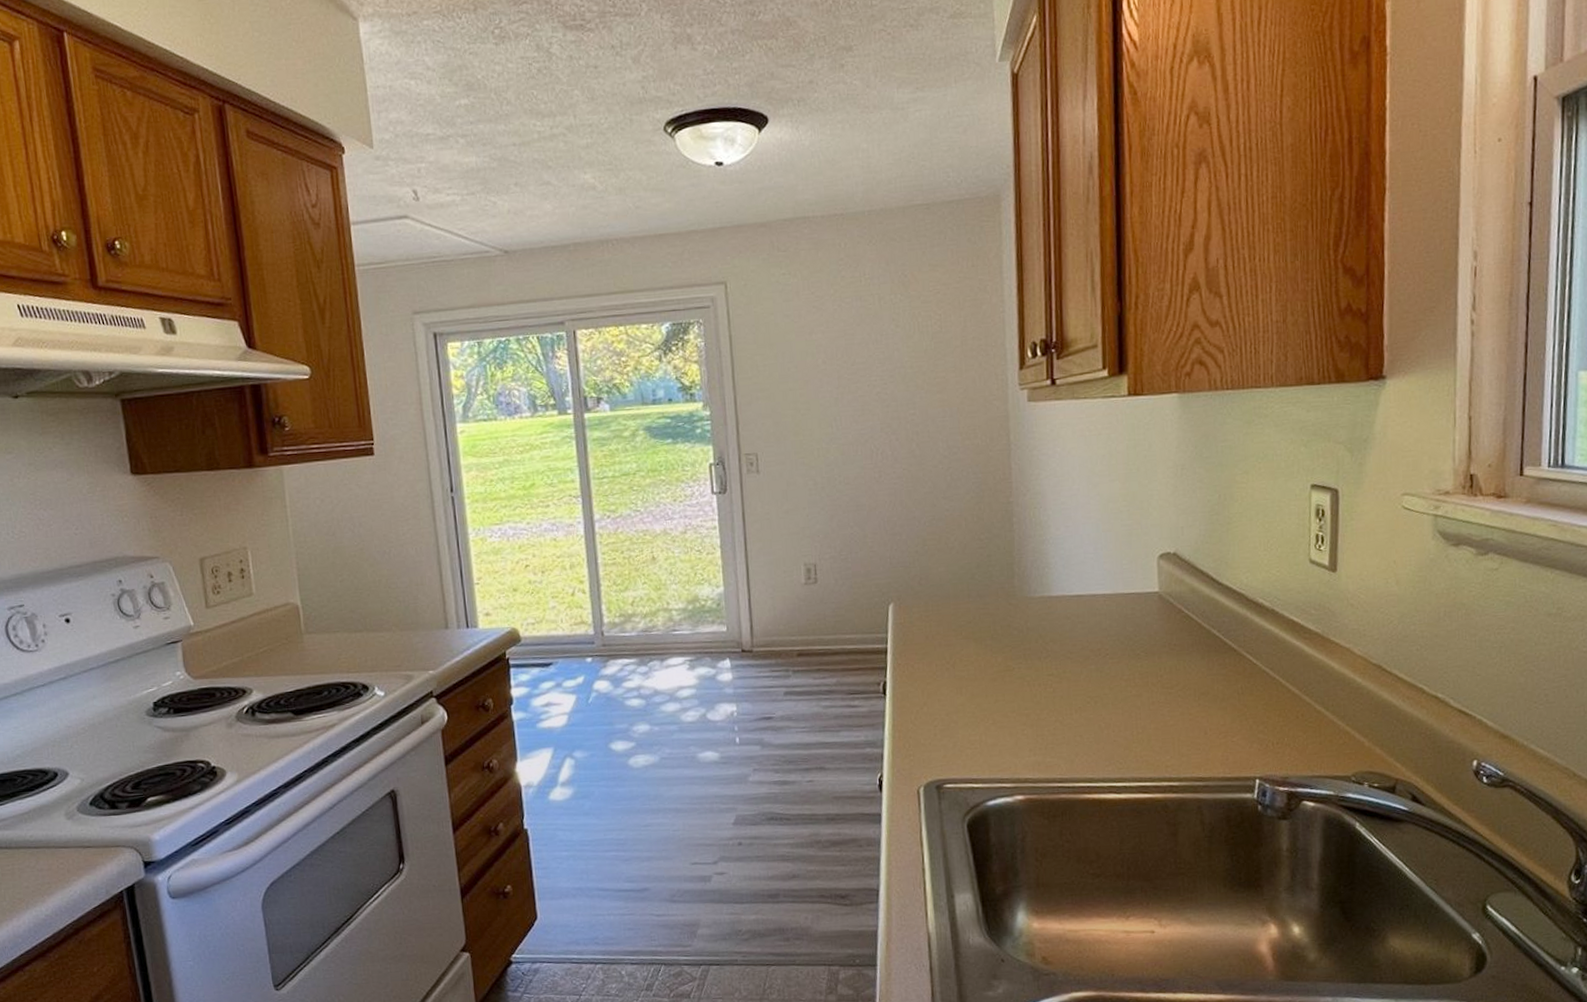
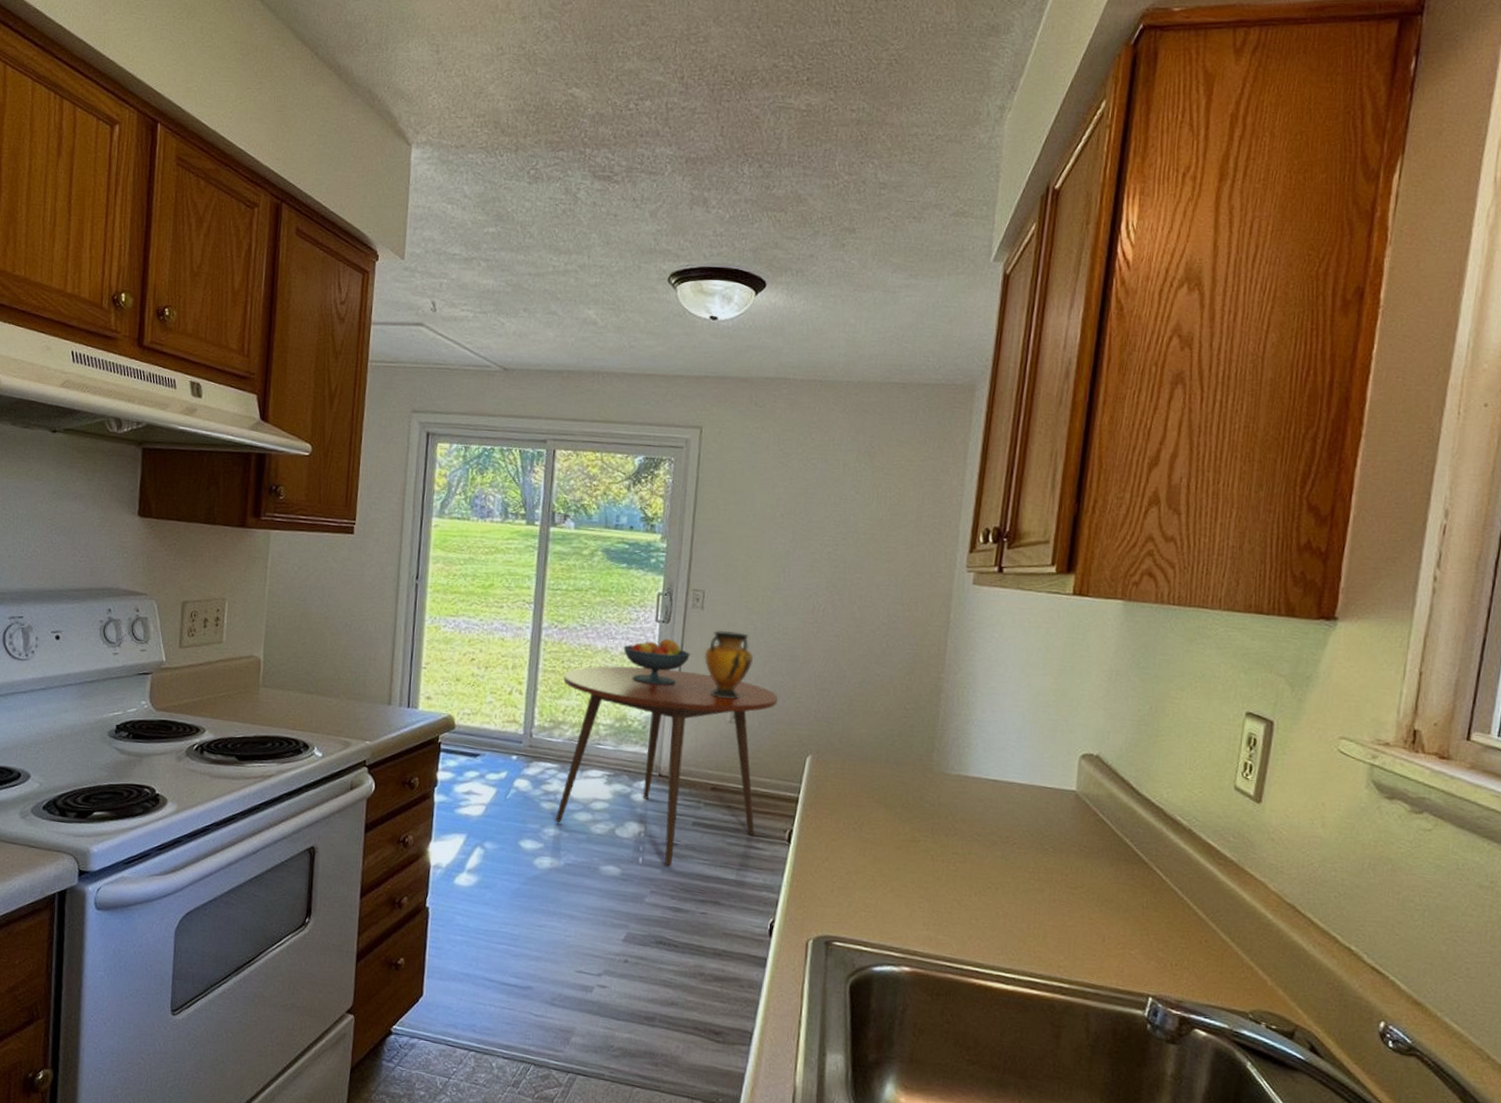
dining table: none [625,539,850,741] -> present [555,666,778,867]
fruit bowl: none [683,509,754,560] -> present [623,639,691,685]
vase: none [767,490,820,561] -> present [704,631,754,699]

